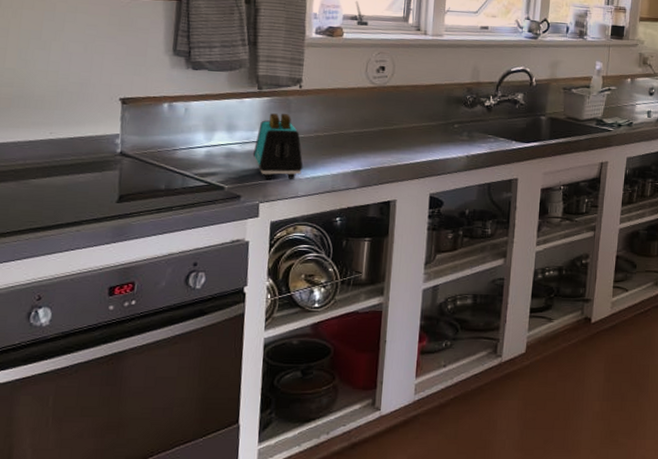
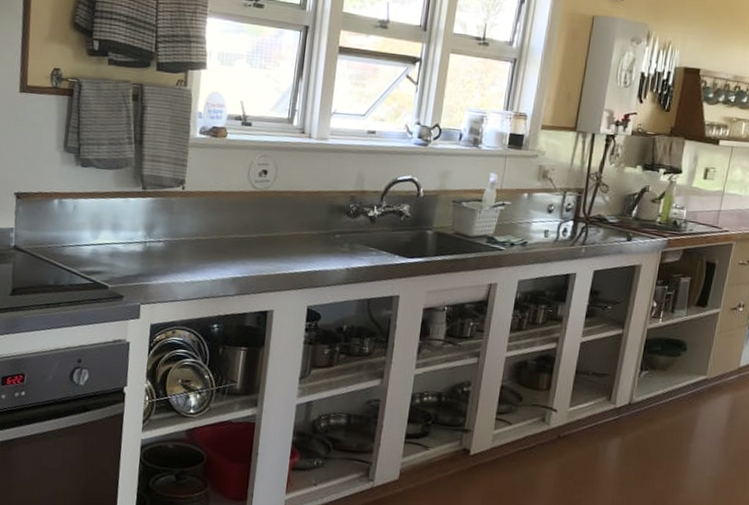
toaster: present [252,113,303,180] -> none [135,214,184,284]

